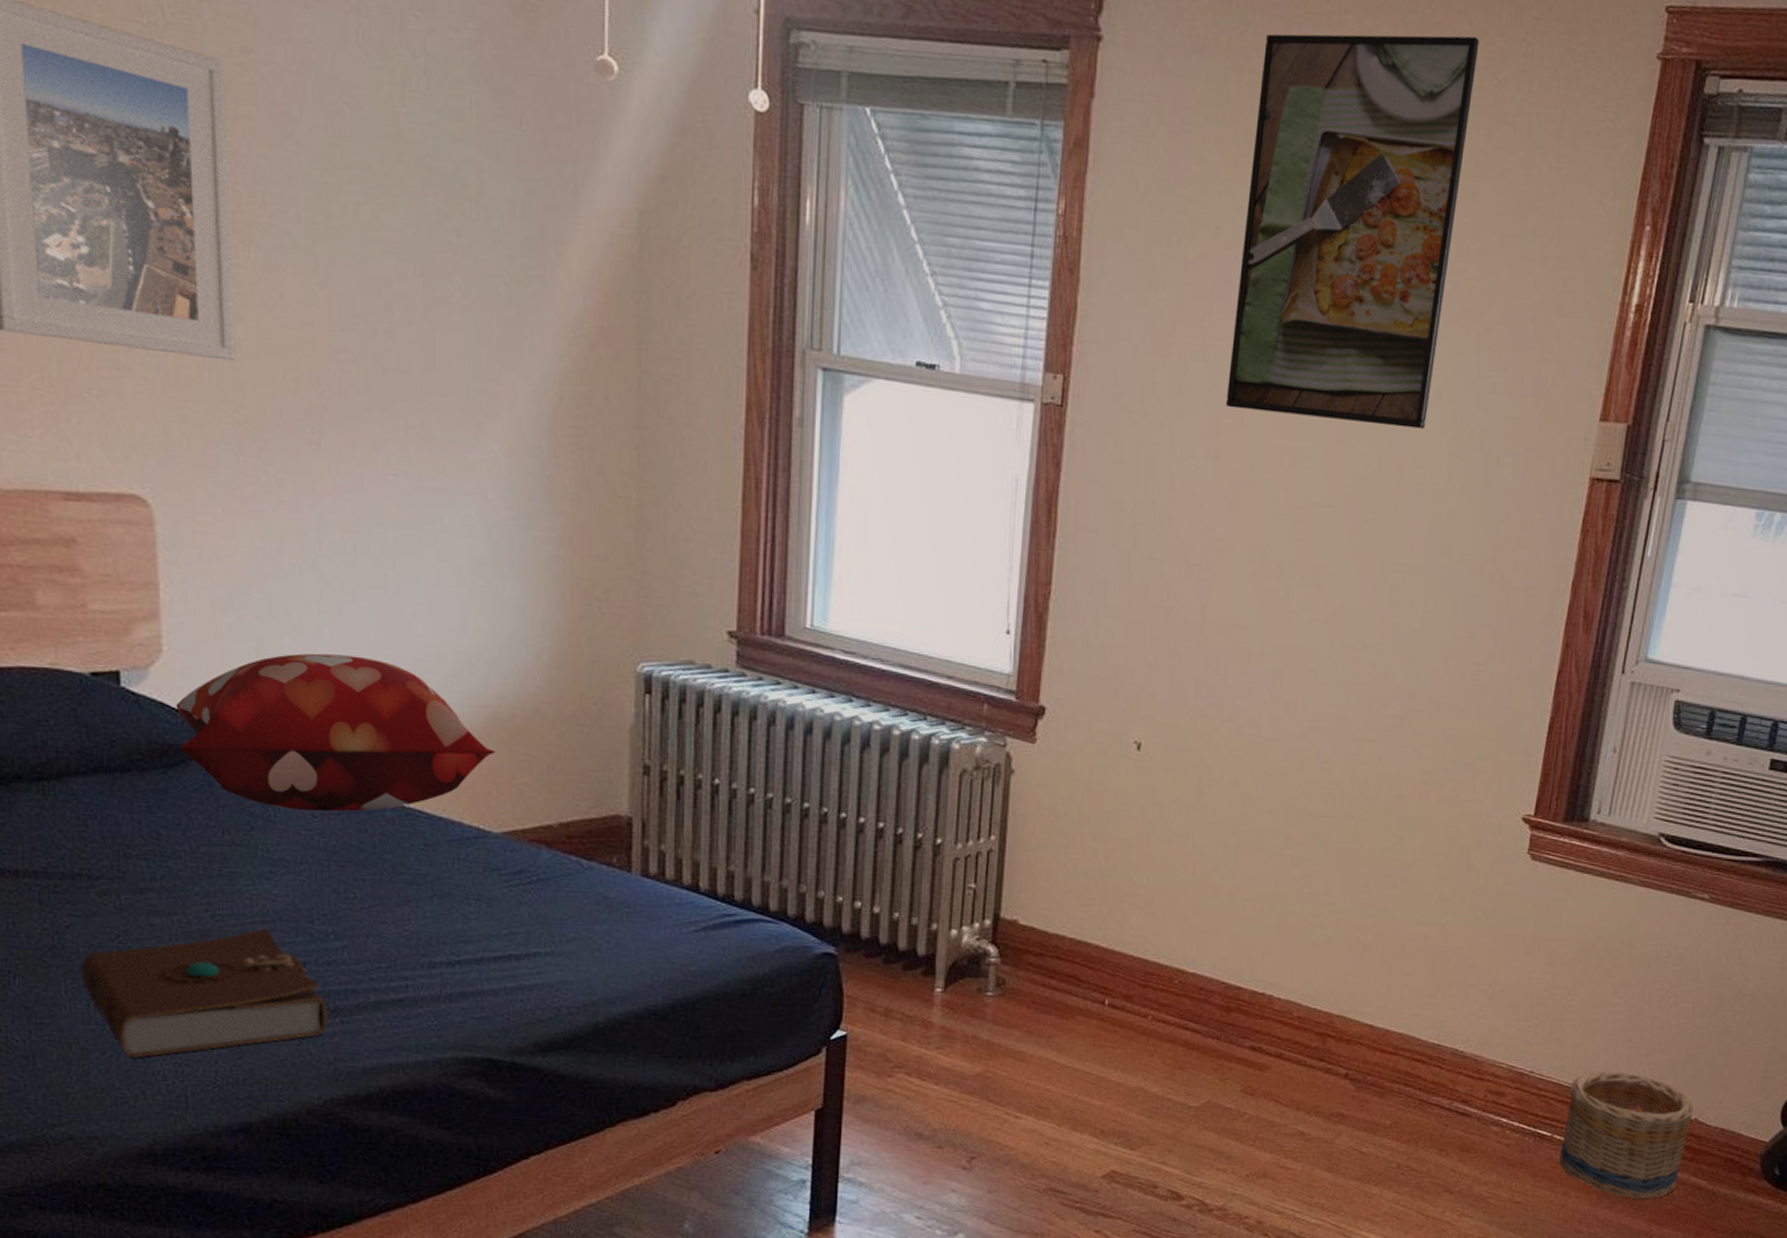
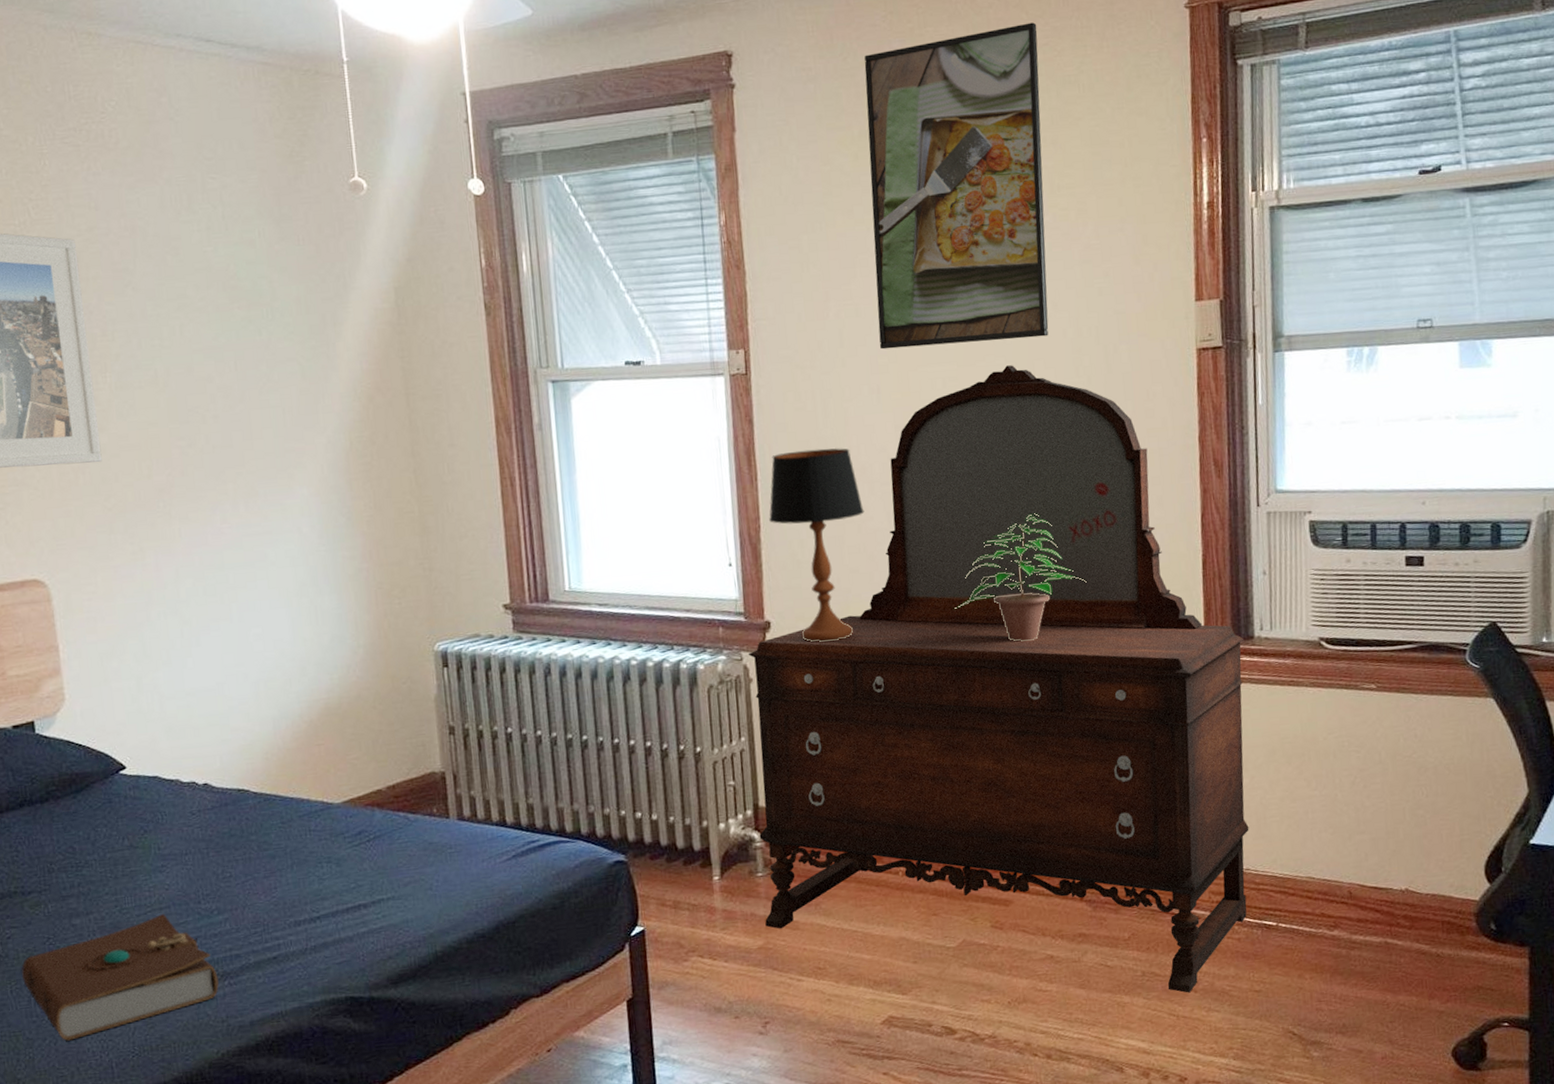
decorative pillow: present [175,653,496,812] -> none [78,676,330,812]
dresser: none [987,455,1578,1194] -> present [749,365,1249,993]
table lamp: none [1062,510,1176,743] -> present [769,447,865,642]
potted plant: none [1260,635,1416,781] -> present [953,513,1087,642]
basket: present [1558,1071,1694,1199] -> none [1285,856,1403,972]

